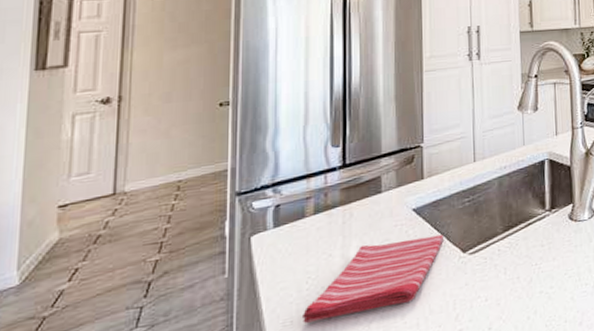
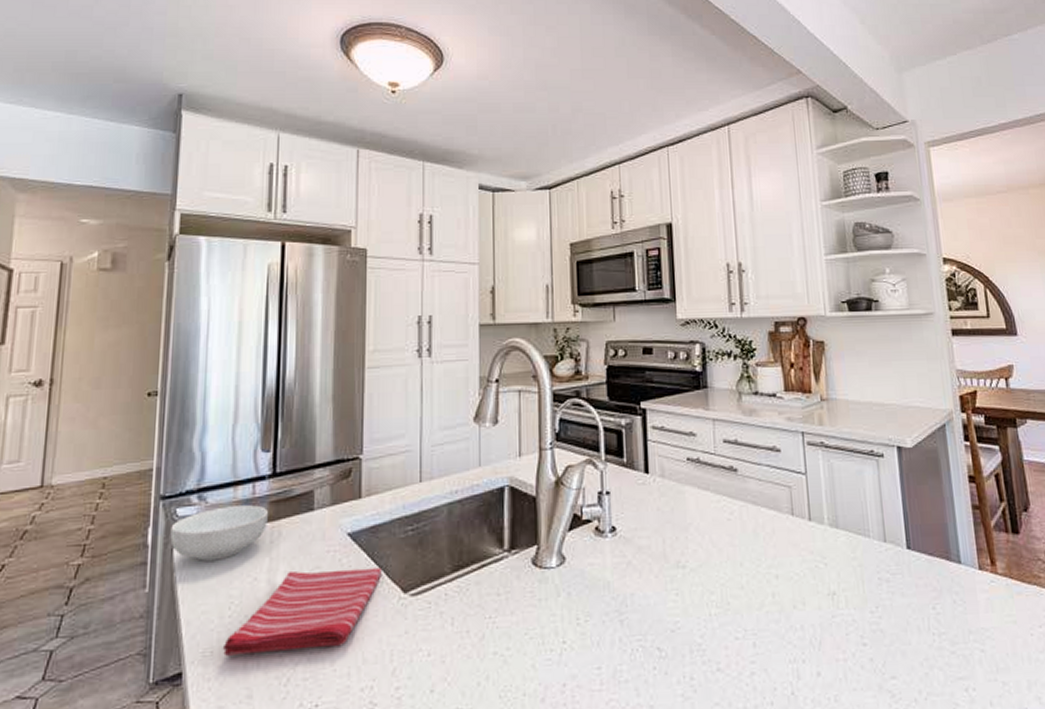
cereal bowl: none [247,193,339,245] -> present [170,505,268,561]

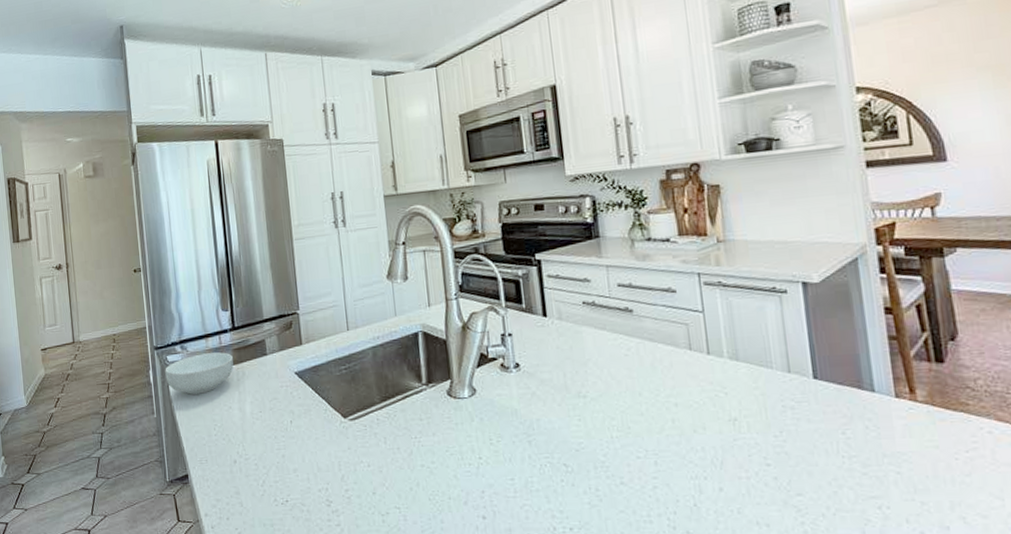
dish towel: present [222,567,382,656] -> none [213,398,325,463]

